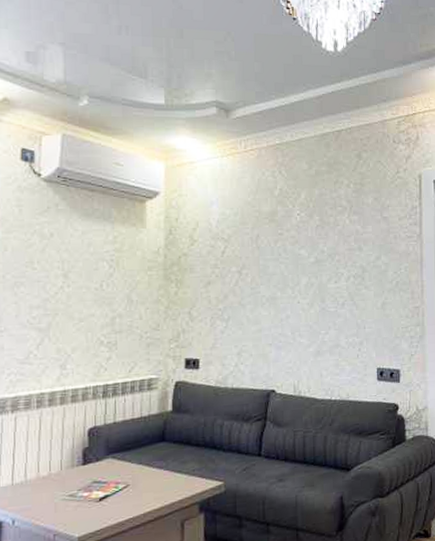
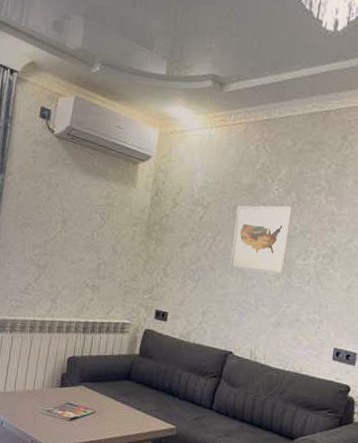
wall art: none [260,230,318,302] -> present [230,205,292,274]

